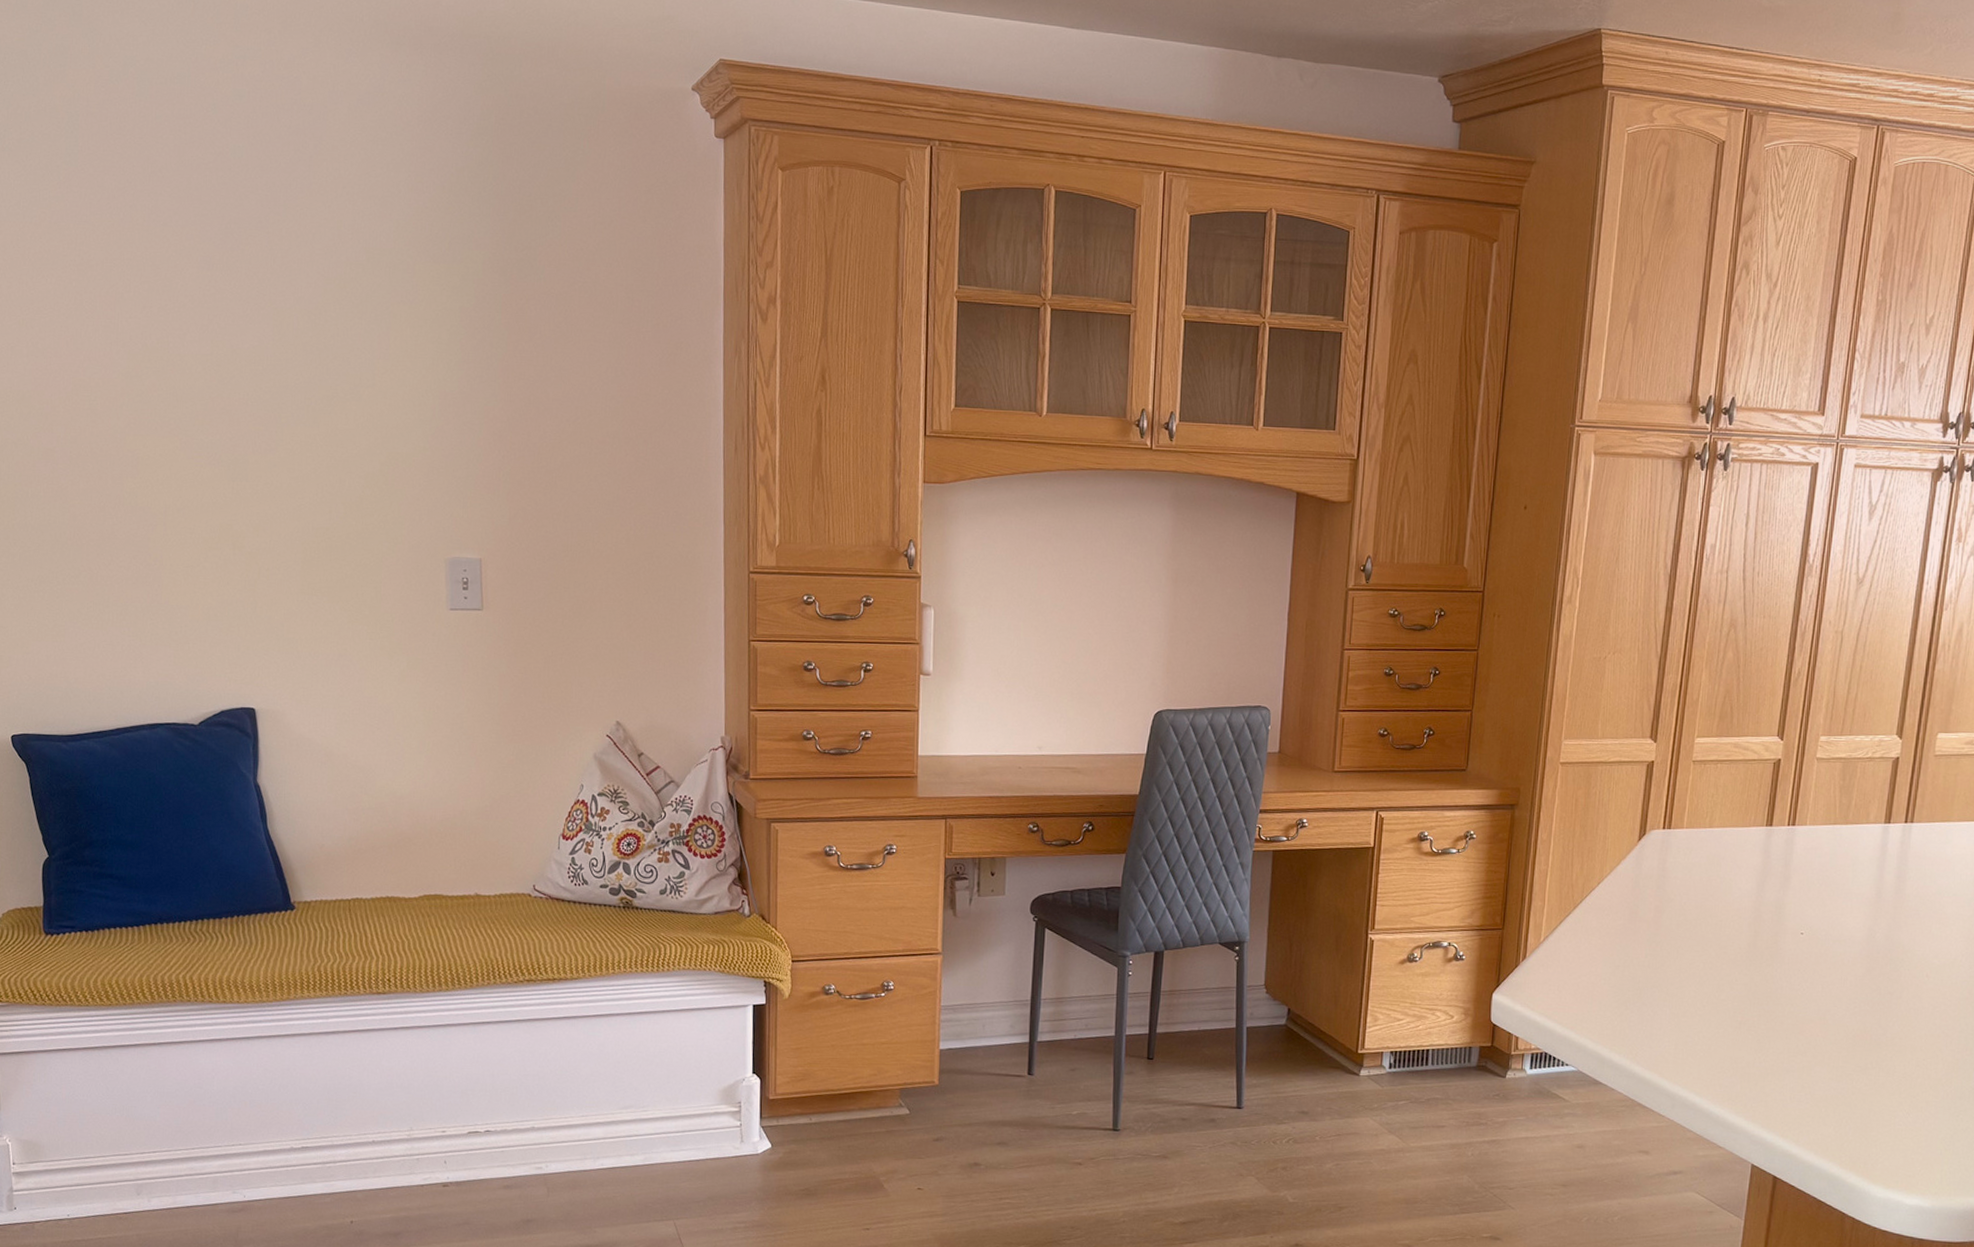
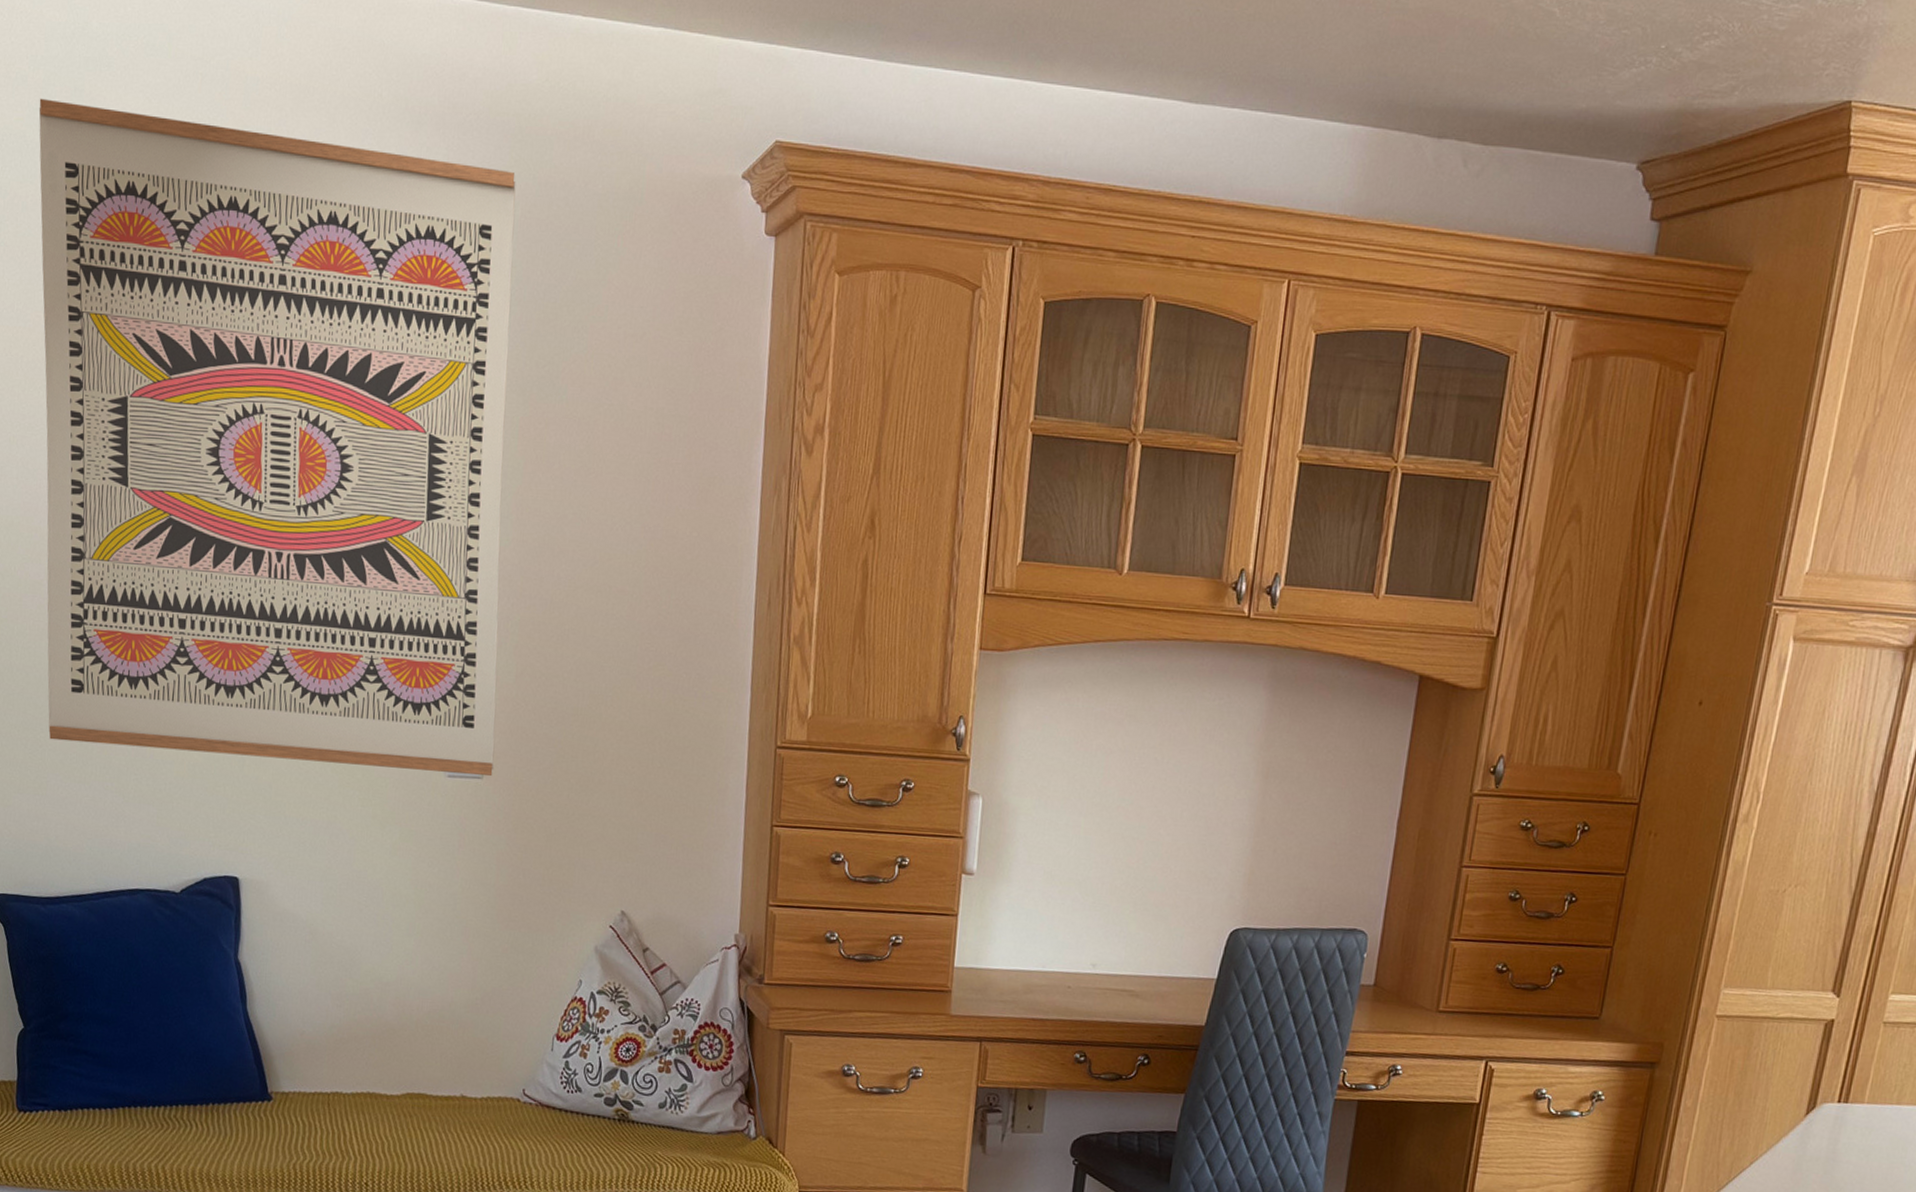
wall art: none [39,21,493,608] -> present [38,98,516,777]

